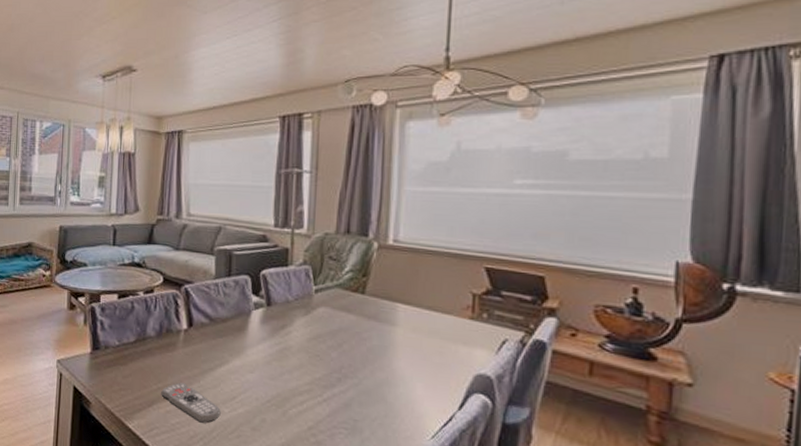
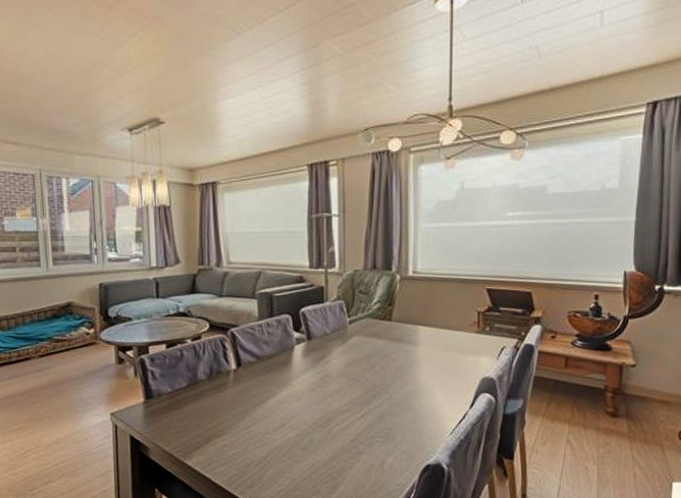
remote control: present [161,382,221,424] -> none [216,418,273,451]

